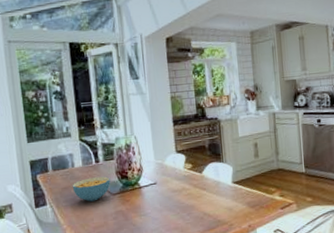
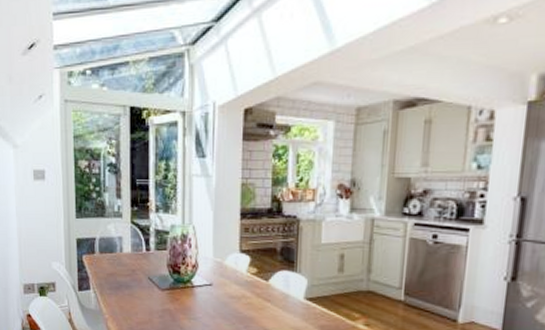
cereal bowl: present [72,176,111,202] -> none [118,267,160,294]

